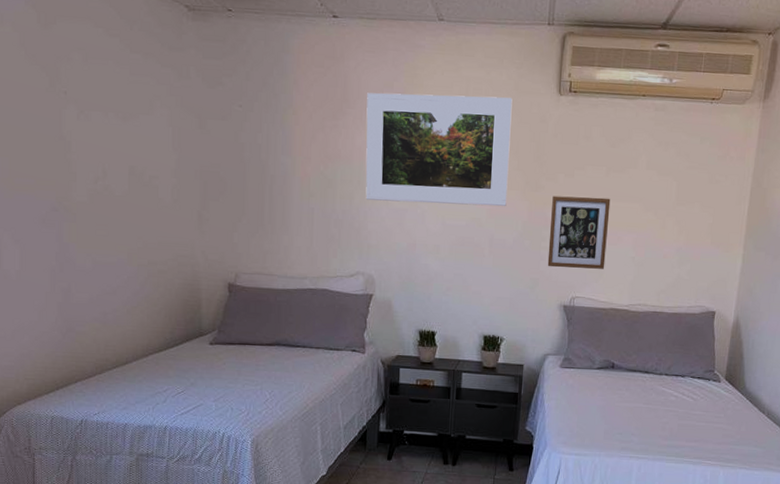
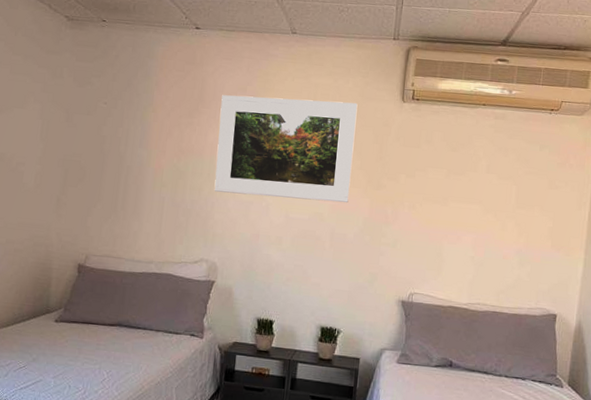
picture frame: present [547,196,611,269] -> none [386,194,451,267]

